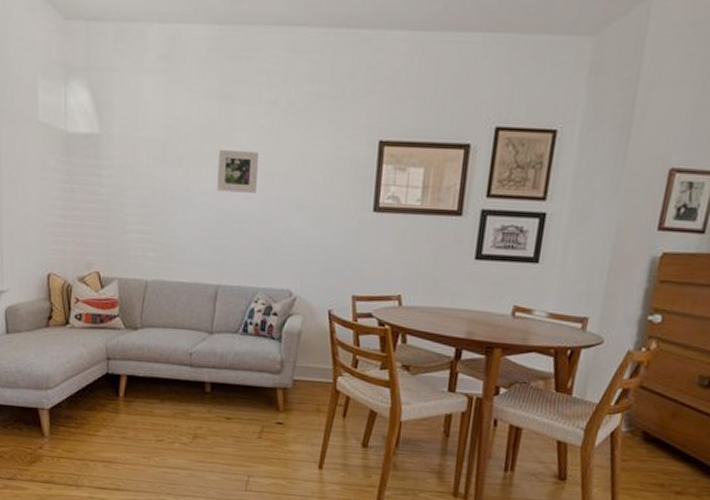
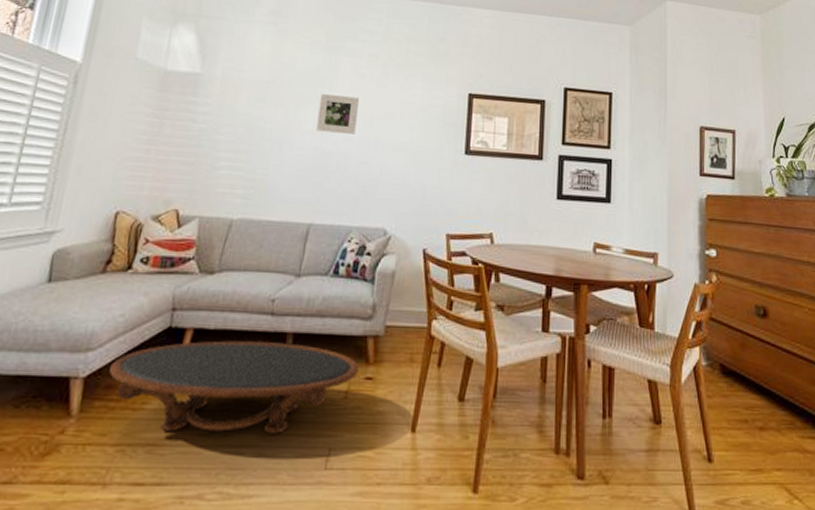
coffee table: none [67,386,271,462] -> present [109,340,359,435]

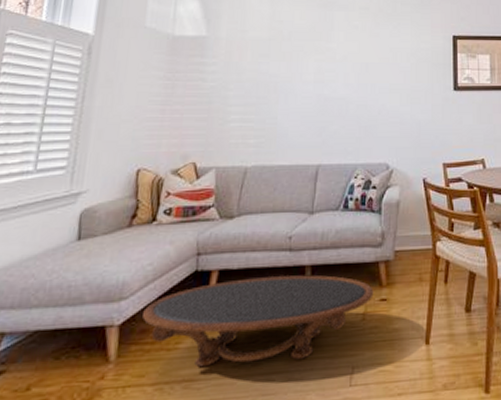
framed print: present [316,93,359,134] -> none [318,45,354,81]

